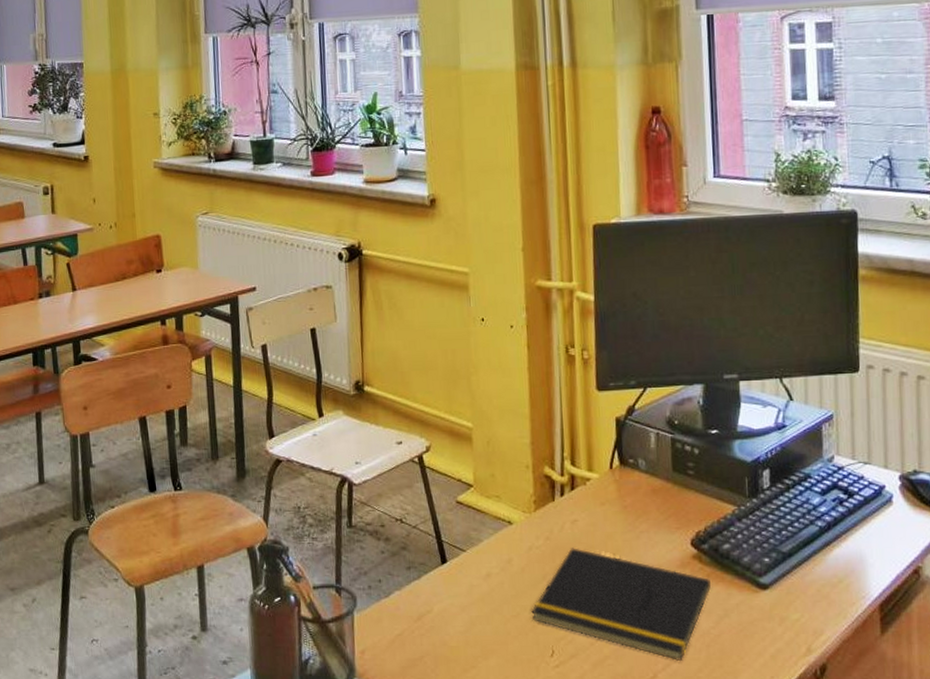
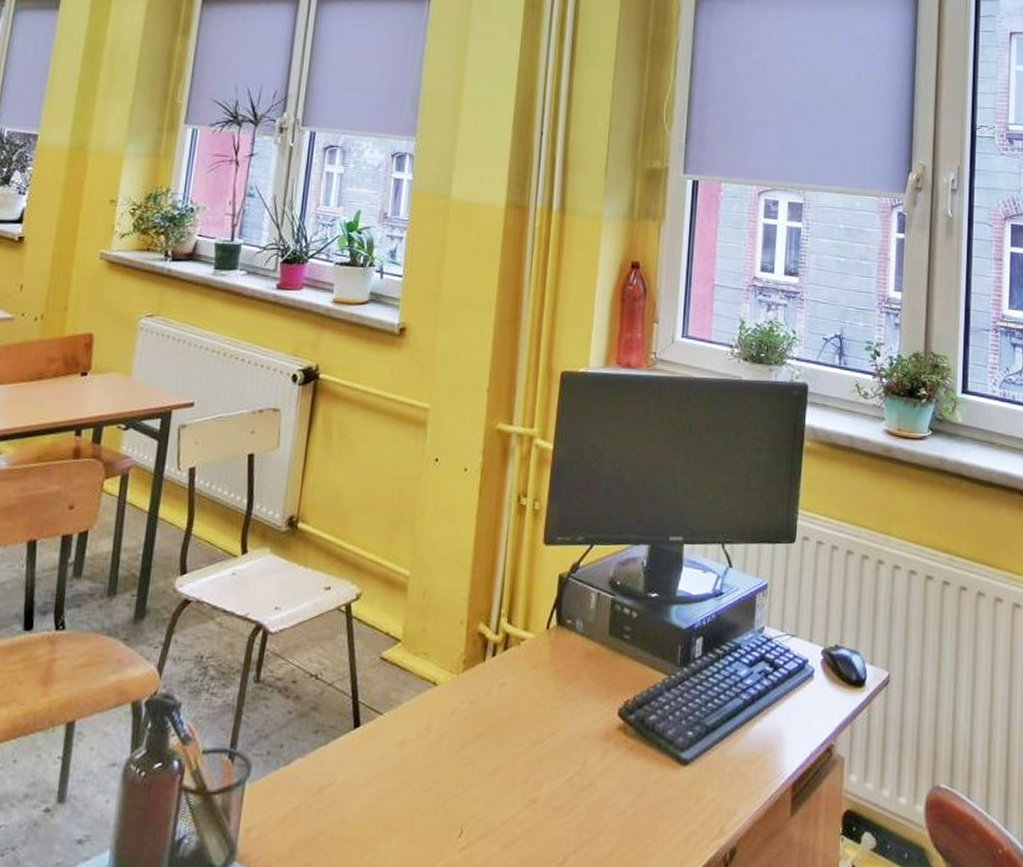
notepad: present [531,548,712,662] -> none [443,714,634,844]

